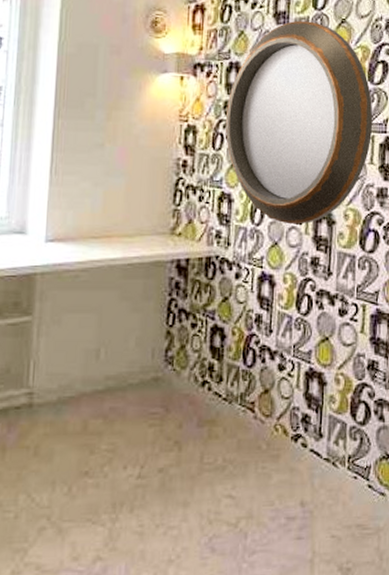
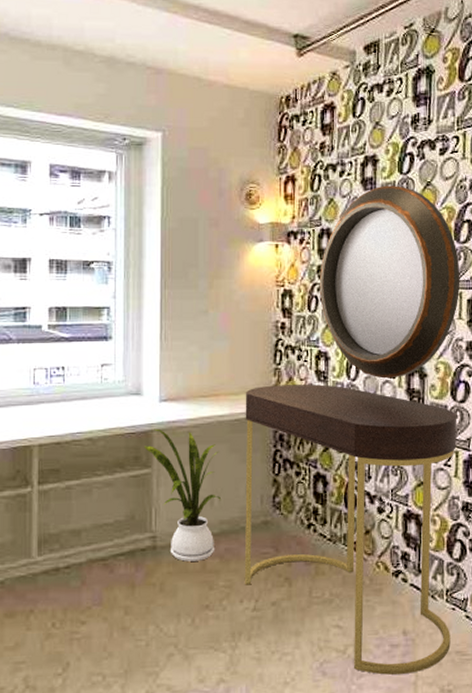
house plant: none [26,271,109,422] -> present [145,428,221,562]
console table: none [129,227,366,551] -> present [244,384,457,675]

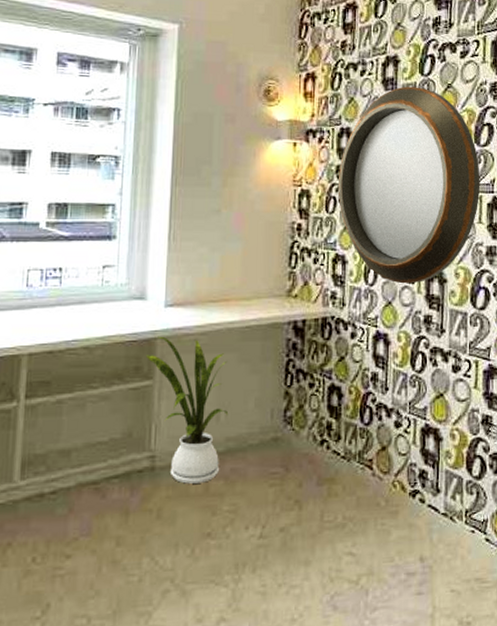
console table: present [244,384,457,675] -> none [250,290,477,607]

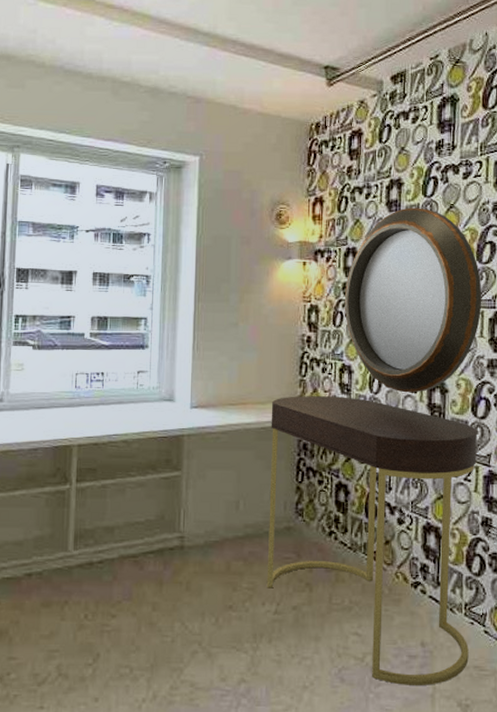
house plant: present [147,336,228,484] -> none [175,433,246,562]
console table: none [250,290,477,607] -> present [266,396,478,685]

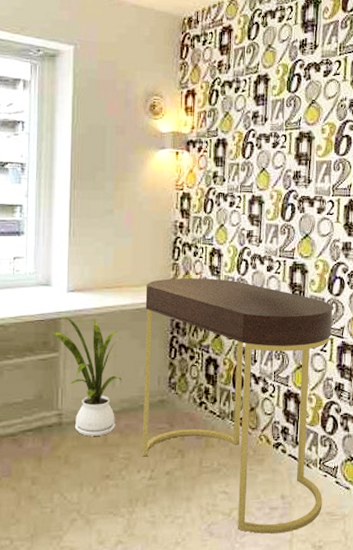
house plant: none [175,433,246,562] -> present [53,316,122,436]
home mirror: present [345,207,482,393] -> none [215,102,339,274]

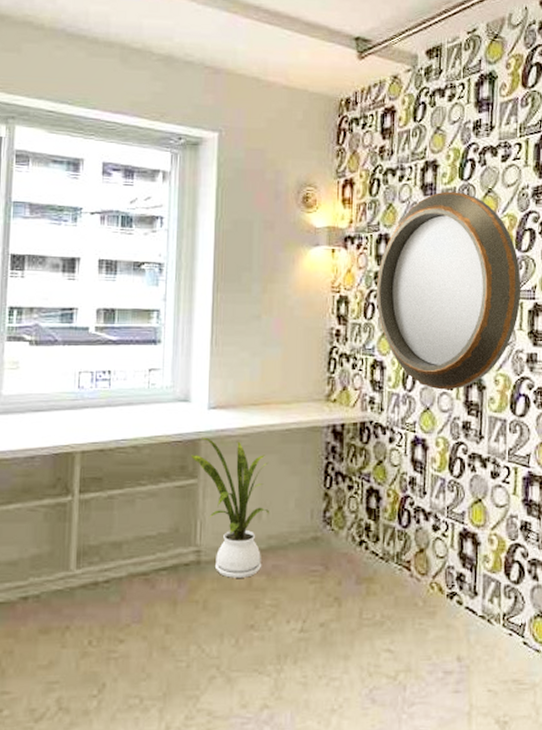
console table: present [141,278,333,534] -> none [291,394,517,704]
home mirror: none [215,102,339,274] -> present [377,191,521,390]

